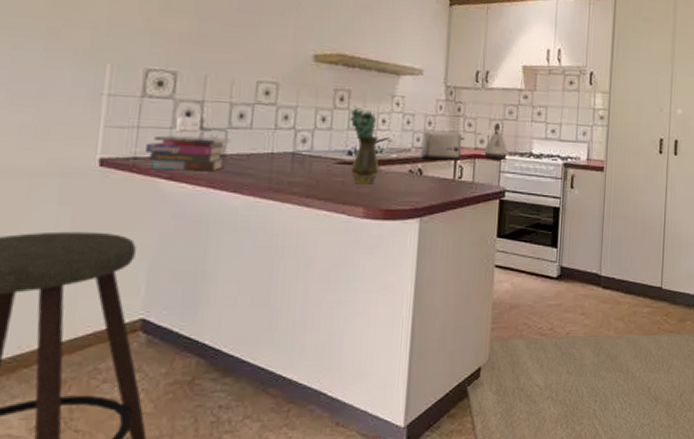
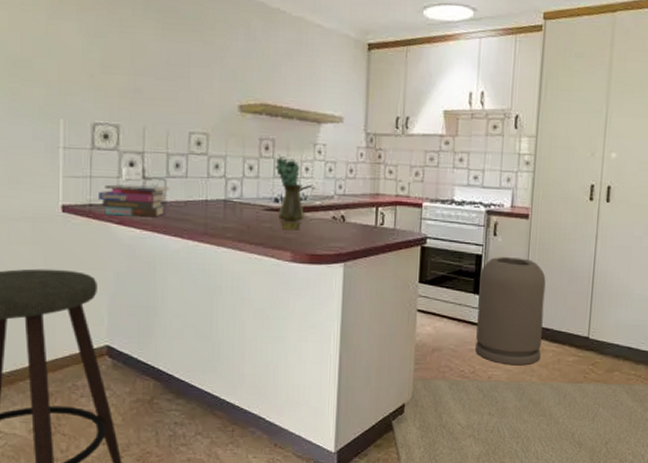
toaster: present [420,131,466,160] -> none [343,178,387,207]
kettle: present [484,122,509,161] -> none [405,169,430,208]
trash can: none [553,208,621,320] -> present [475,256,546,366]

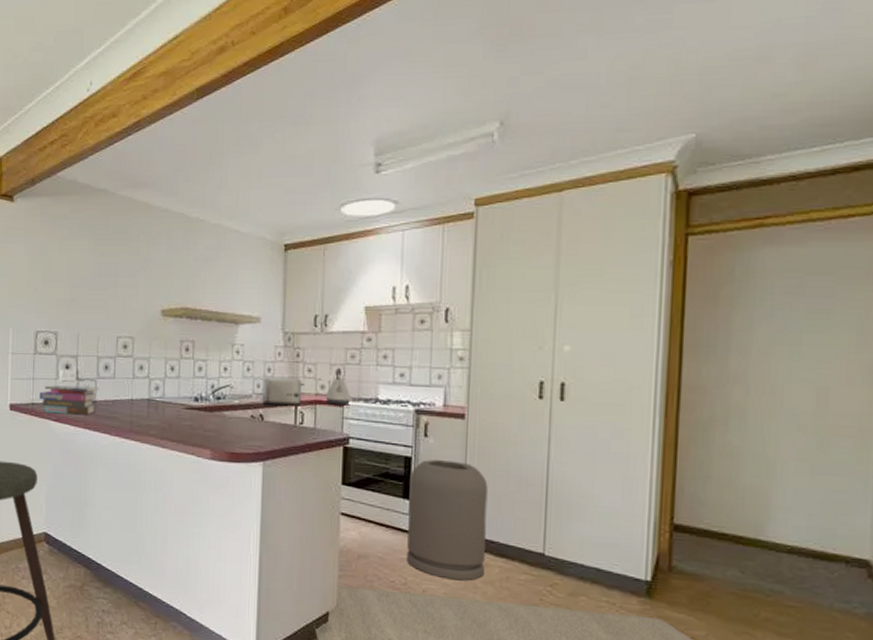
vase: present [275,154,304,230] -> none [195,354,223,429]
toaster: none [343,178,387,207] -> present [261,377,306,406]
kettle: none [405,169,430,208] -> present [325,367,352,407]

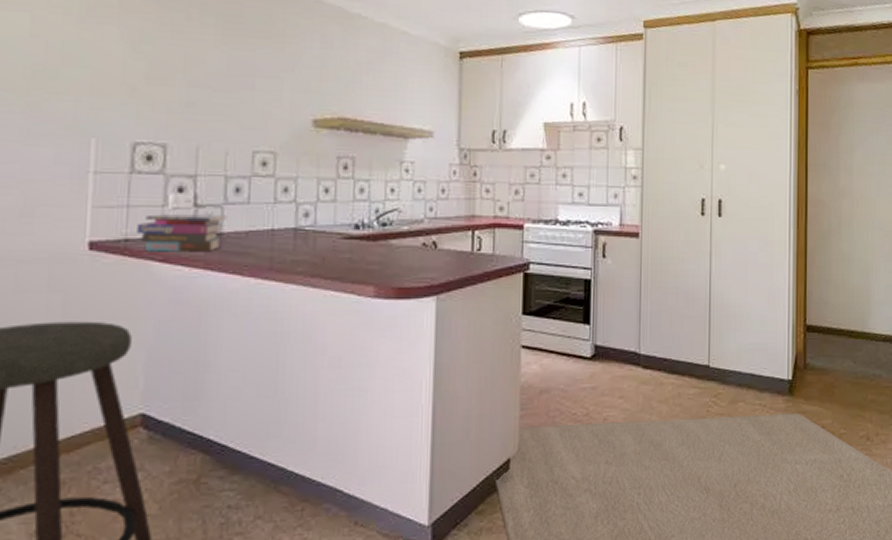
toaster: present [261,377,306,406] -> none [434,199,483,231]
kettle: present [325,367,352,407] -> none [504,187,532,230]
trash can: present [407,459,488,581] -> none [588,280,660,404]

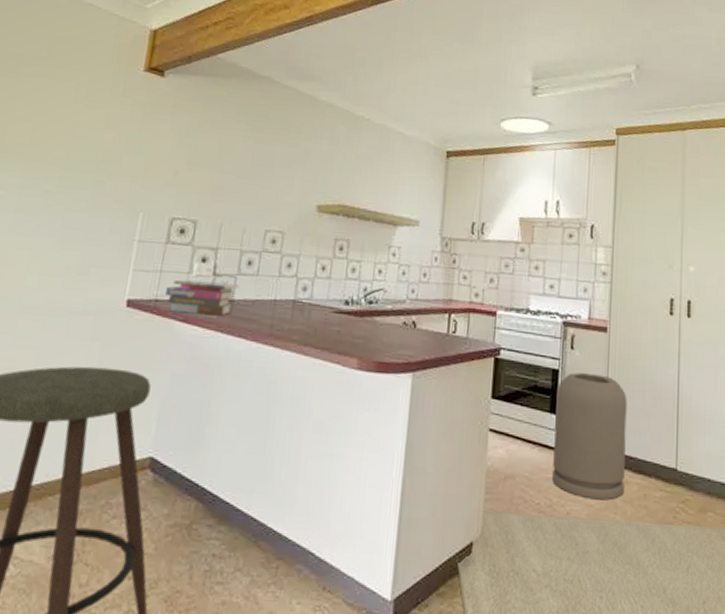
trash can: none [588,280,660,404] -> present [552,372,627,501]

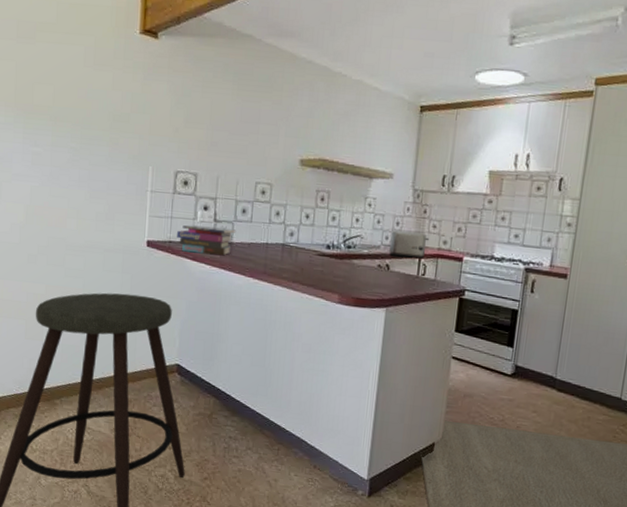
toaster: none [415,282,460,314] -> present [388,230,430,259]
trash can: present [552,372,627,501] -> none [506,313,581,420]

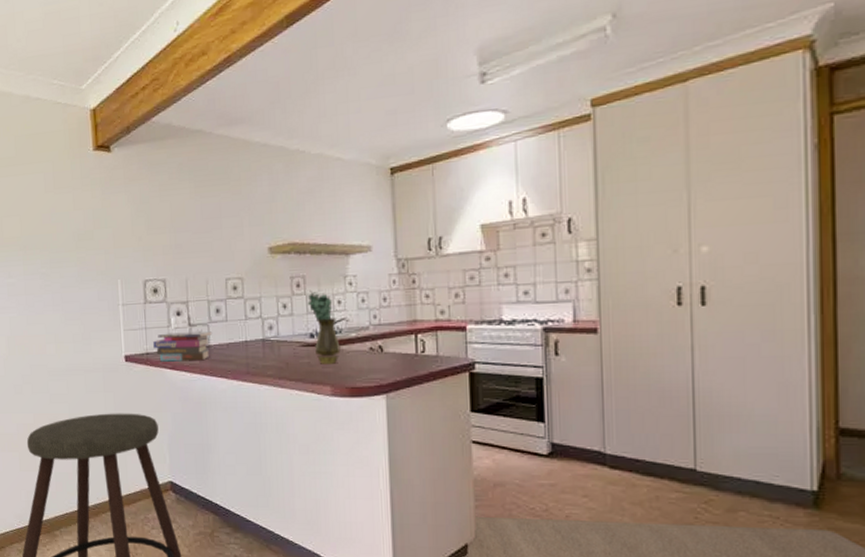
vase: none [328,205,353,275] -> present [307,289,341,364]
toaster: present [388,230,430,259] -> none [379,305,424,336]

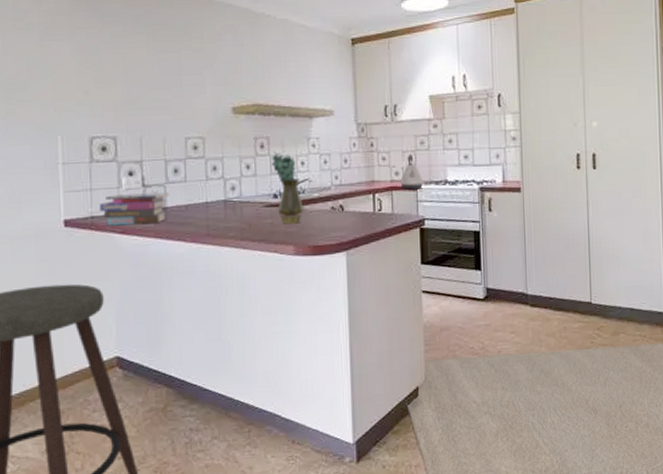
kettle: none [446,290,474,331] -> present [400,153,424,191]

